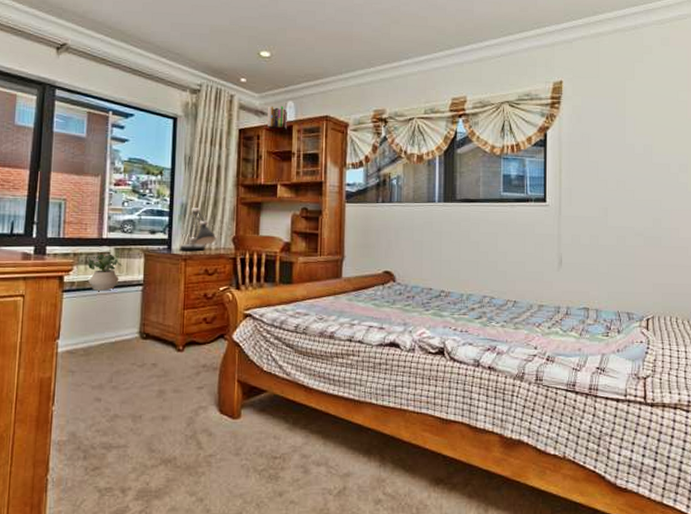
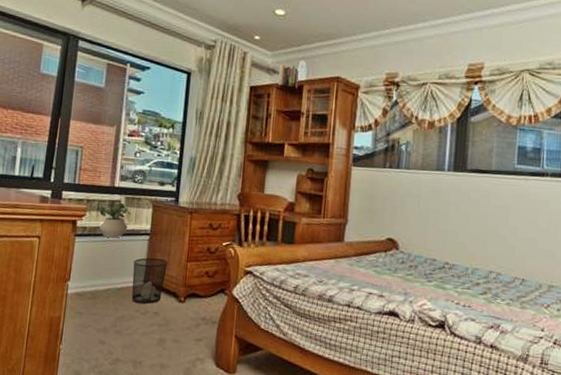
waste bin: none [127,308,164,357] -> present [131,257,169,304]
desk lamp: present [180,208,217,252] -> none [187,162,223,206]

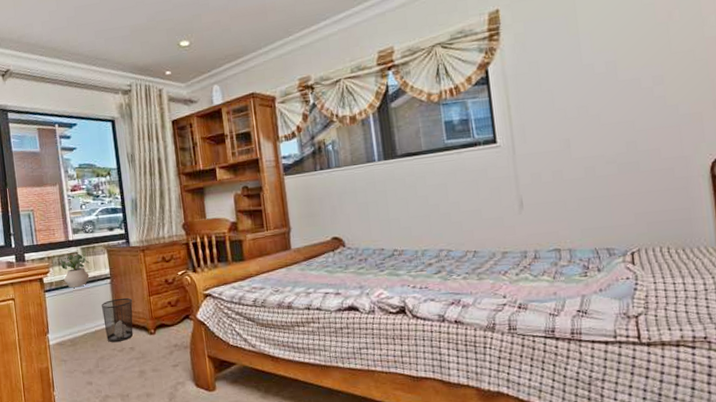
books: present [277,64,299,90] -> none [194,91,216,116]

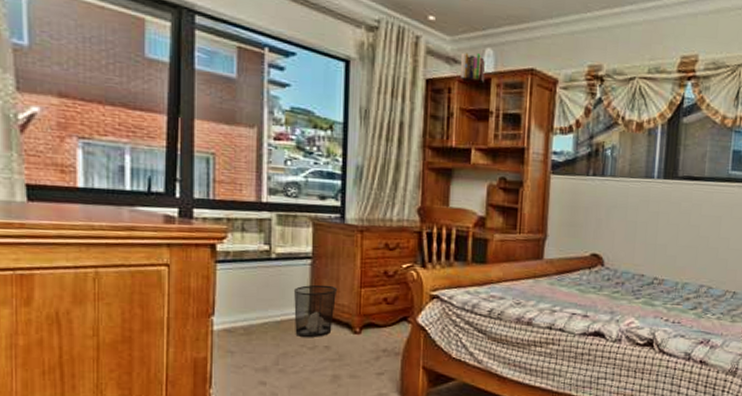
potted plant: present [60,253,90,288] -> none [245,220,287,263]
books: none [194,91,216,116] -> present [459,52,485,84]

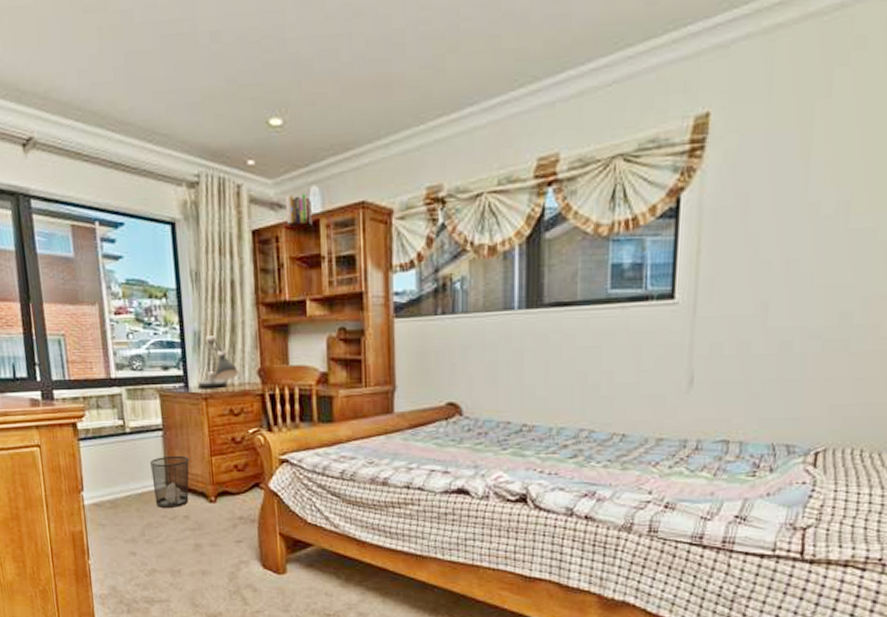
desk lamp: none [355,171,399,223] -> present [198,336,239,389]

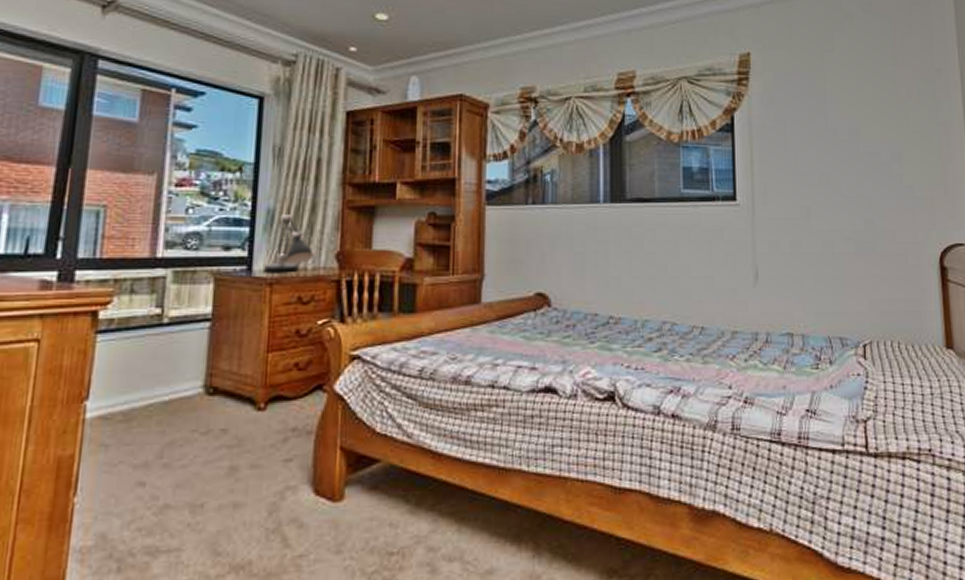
waste bin: present [150,455,190,509] -> none [185,351,240,420]
books: present [285,194,312,228] -> none [383,82,410,113]

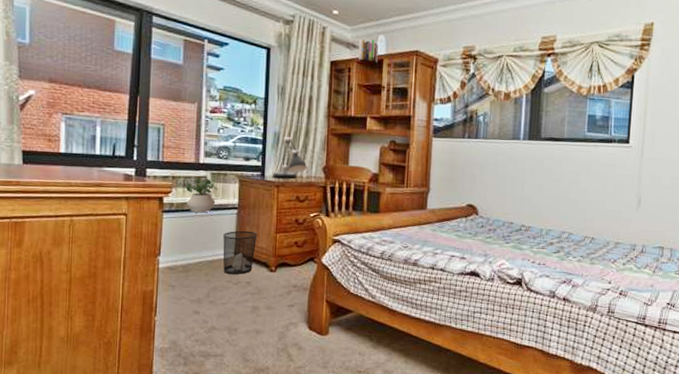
potted plant: none [134,278,183,330] -> present [186,177,218,213]
waste bin: none [185,351,240,420] -> present [223,230,258,275]
books: none [383,82,410,113] -> present [358,39,378,64]

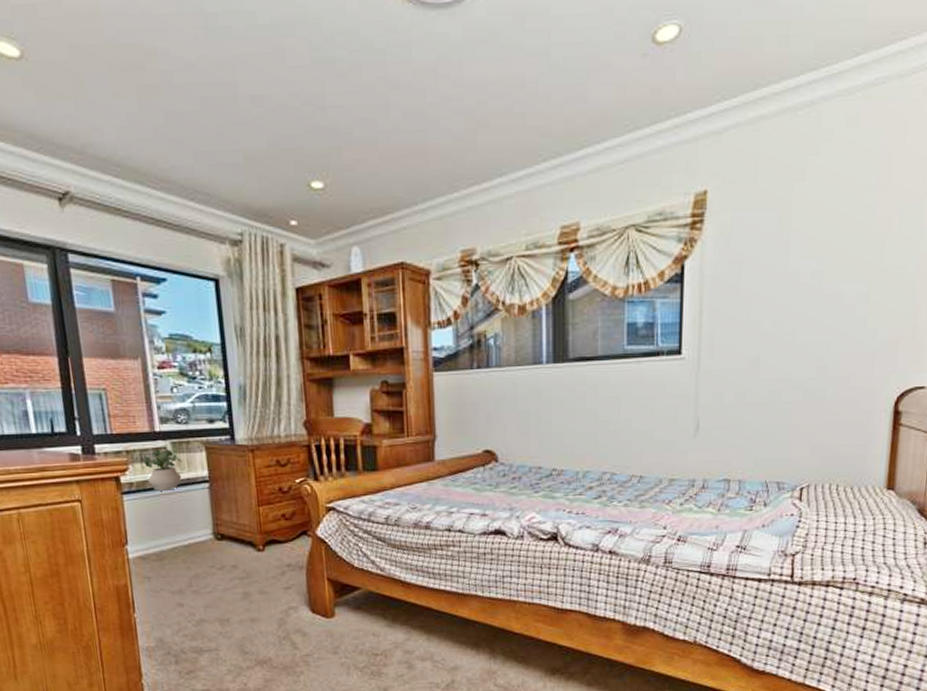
waste bin: present [223,230,258,275] -> none [197,506,237,559]
desk lamp: present [273,137,308,179] -> none [244,389,285,441]
books: present [358,39,378,64] -> none [327,254,354,286]

